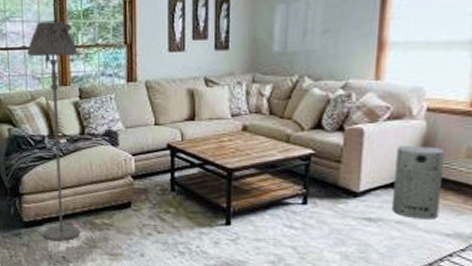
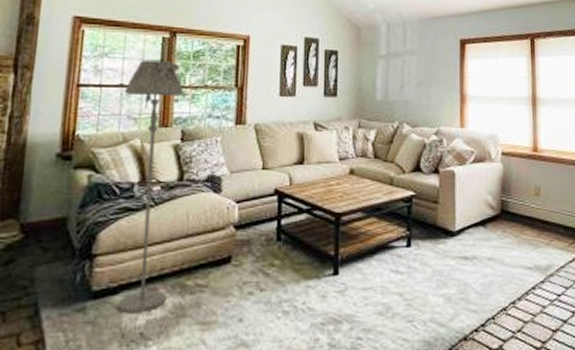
air purifier: present [391,146,446,219] -> none [482,186,520,254]

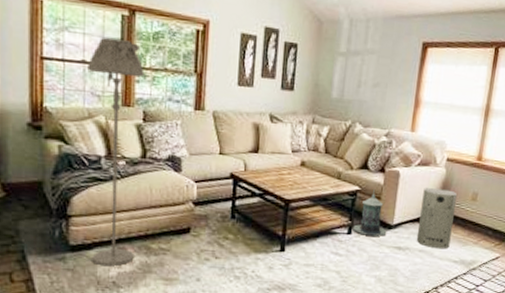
lantern: none [412,193,450,247] -> present [353,189,387,236]
air purifier: none [482,186,520,254] -> present [416,188,458,248]

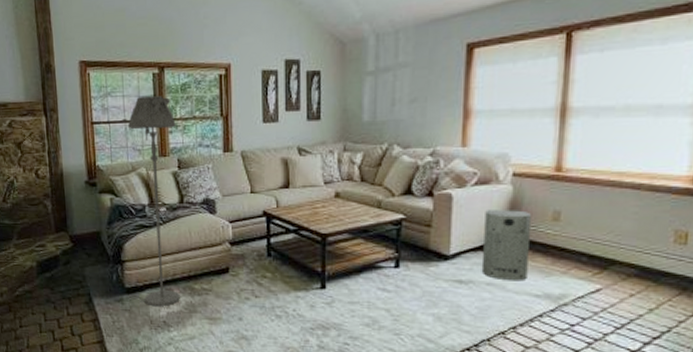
lantern: present [353,189,387,236] -> none [401,216,443,269]

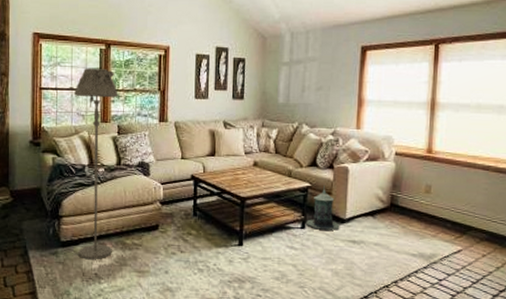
lantern: none [401,216,443,269] -> present [306,185,340,230]
air purifier: present [481,210,532,280] -> none [370,182,410,241]

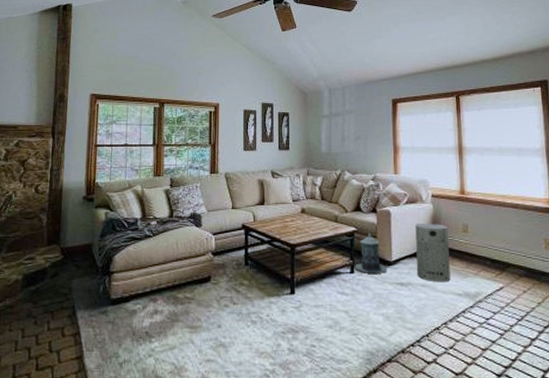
floor lamp: present [74,67,118,259] -> none [129,124,171,316]
air purifier: none [370,182,410,241] -> present [415,224,451,281]

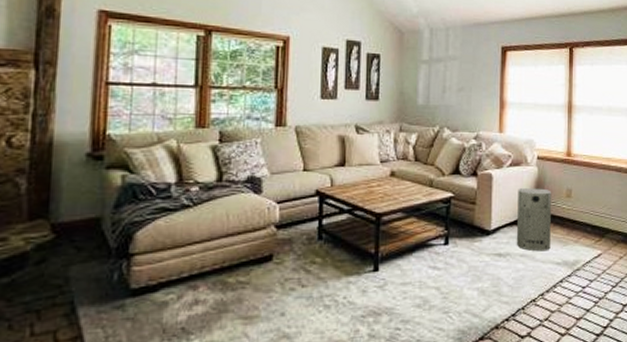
lantern: present [355,229,387,273] -> none [450,194,485,245]

